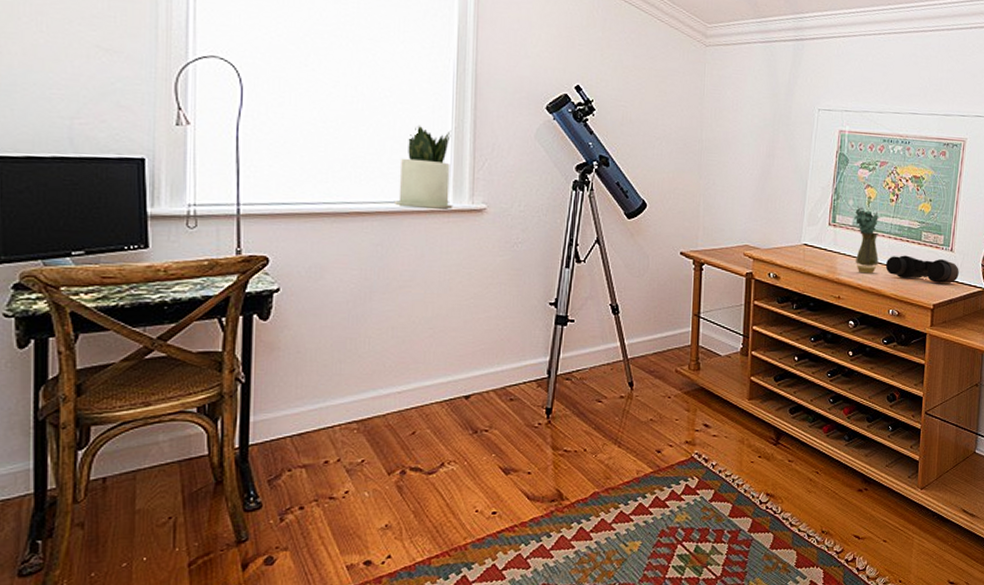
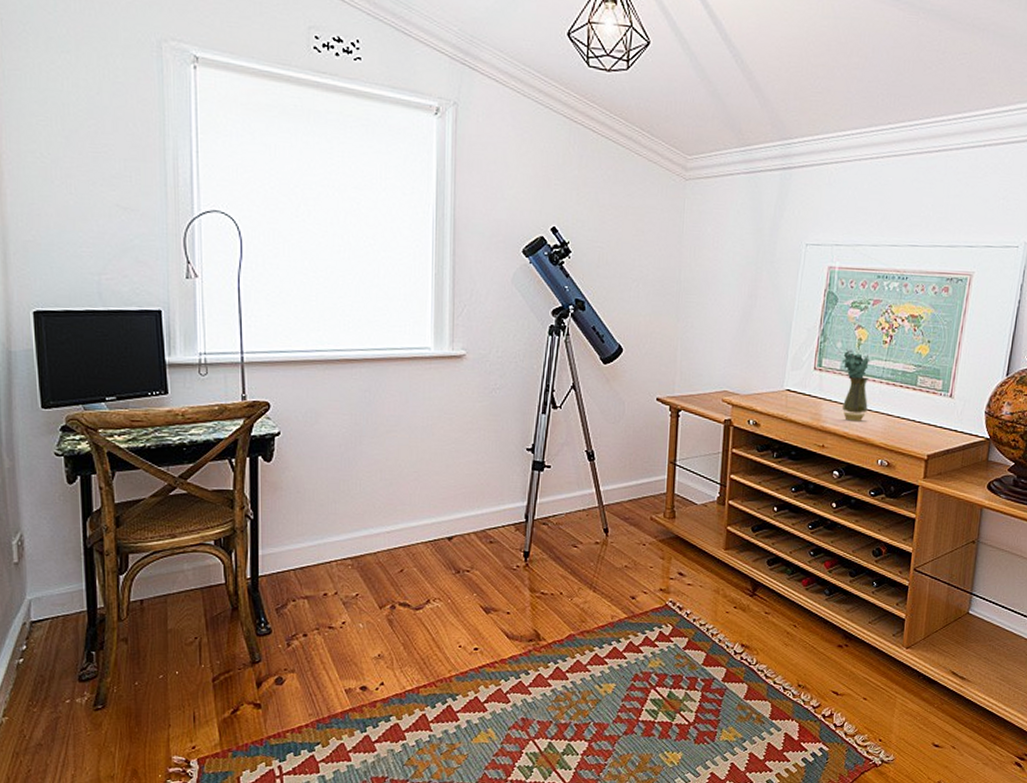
planter: present [393,125,454,211] -> none [379,272,435,357]
binoculars: present [885,255,959,284] -> none [875,401,959,433]

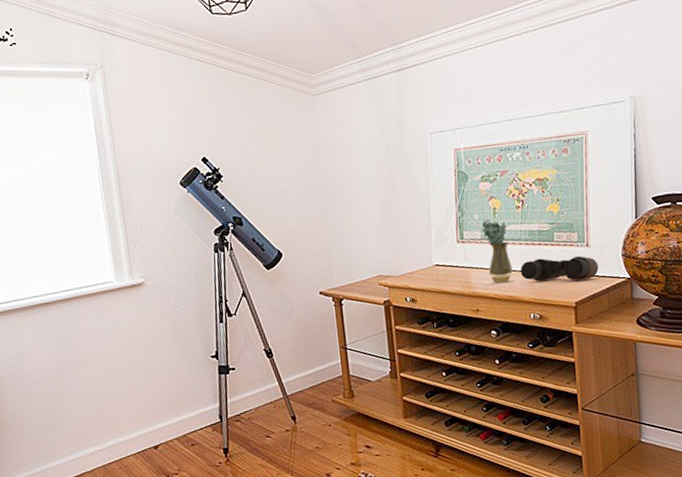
binoculars: none [875,401,959,433] -> present [520,256,599,282]

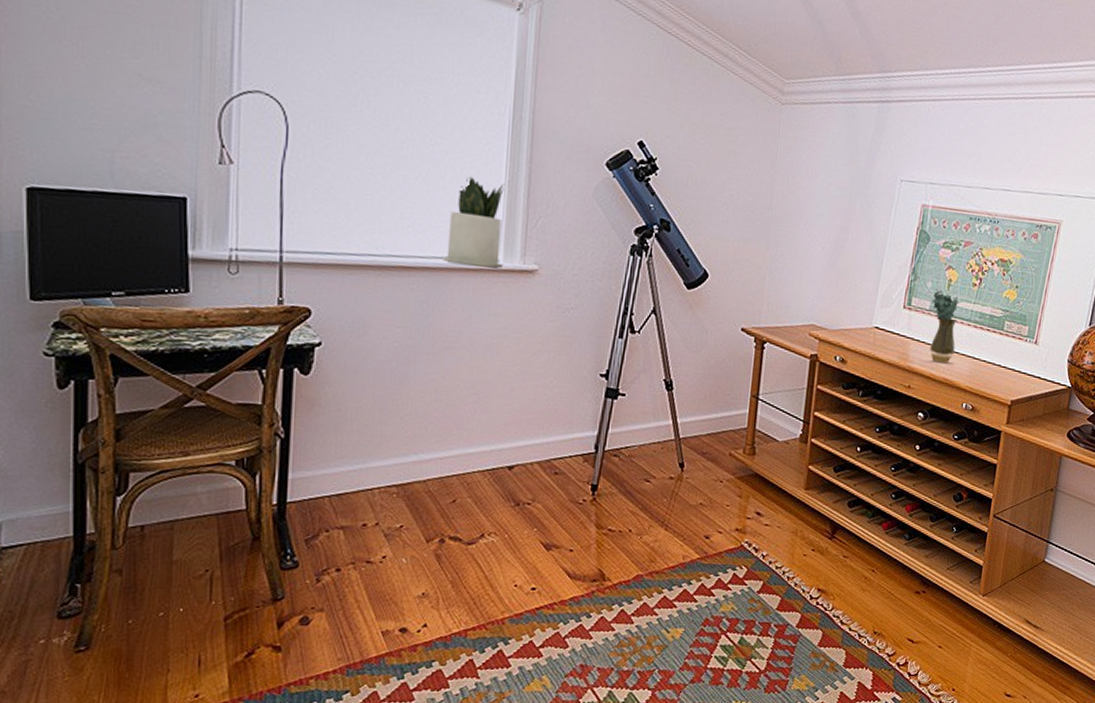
planter: none [67,219,117,293] -> present [441,176,505,270]
binoculars: present [520,256,599,282] -> none [961,345,1043,379]

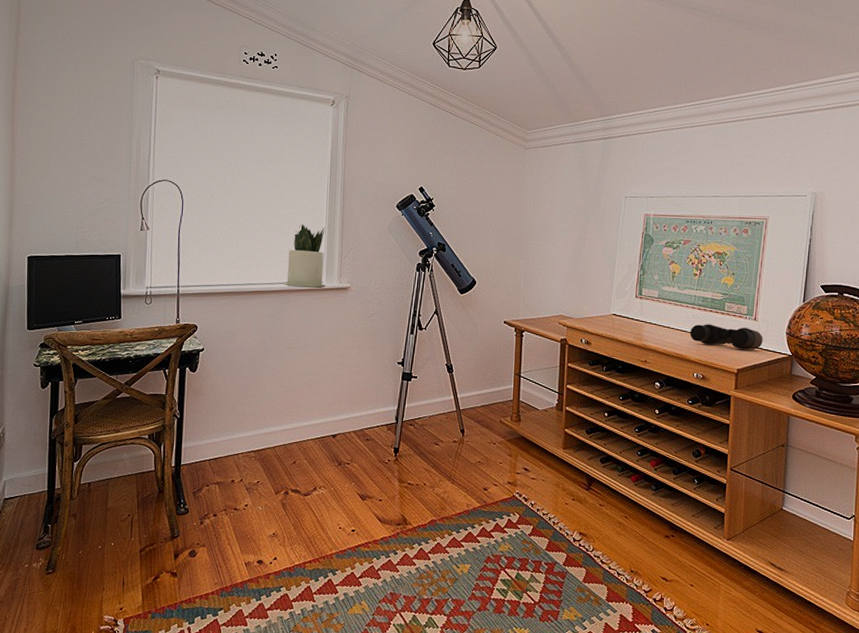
vase: present [930,288,958,364] -> none [660,280,683,341]
binoculars: none [961,345,1043,379] -> present [689,324,763,351]

